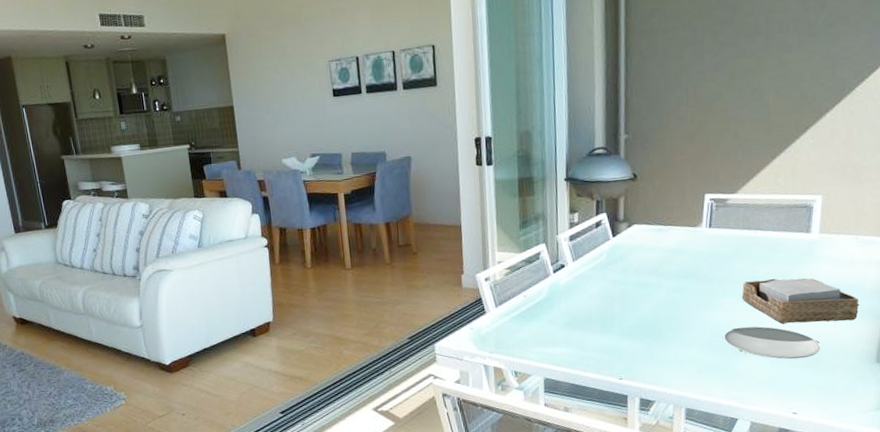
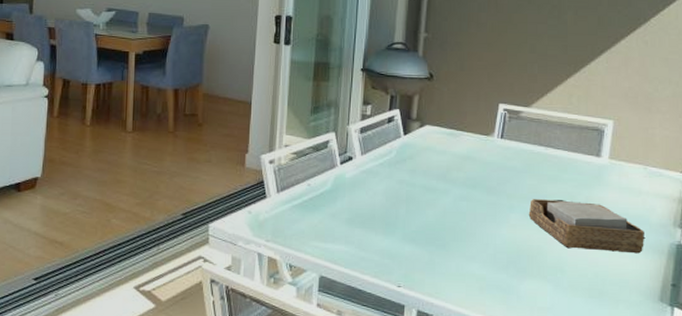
plate: present [724,326,821,360] -> none [508,246,605,288]

